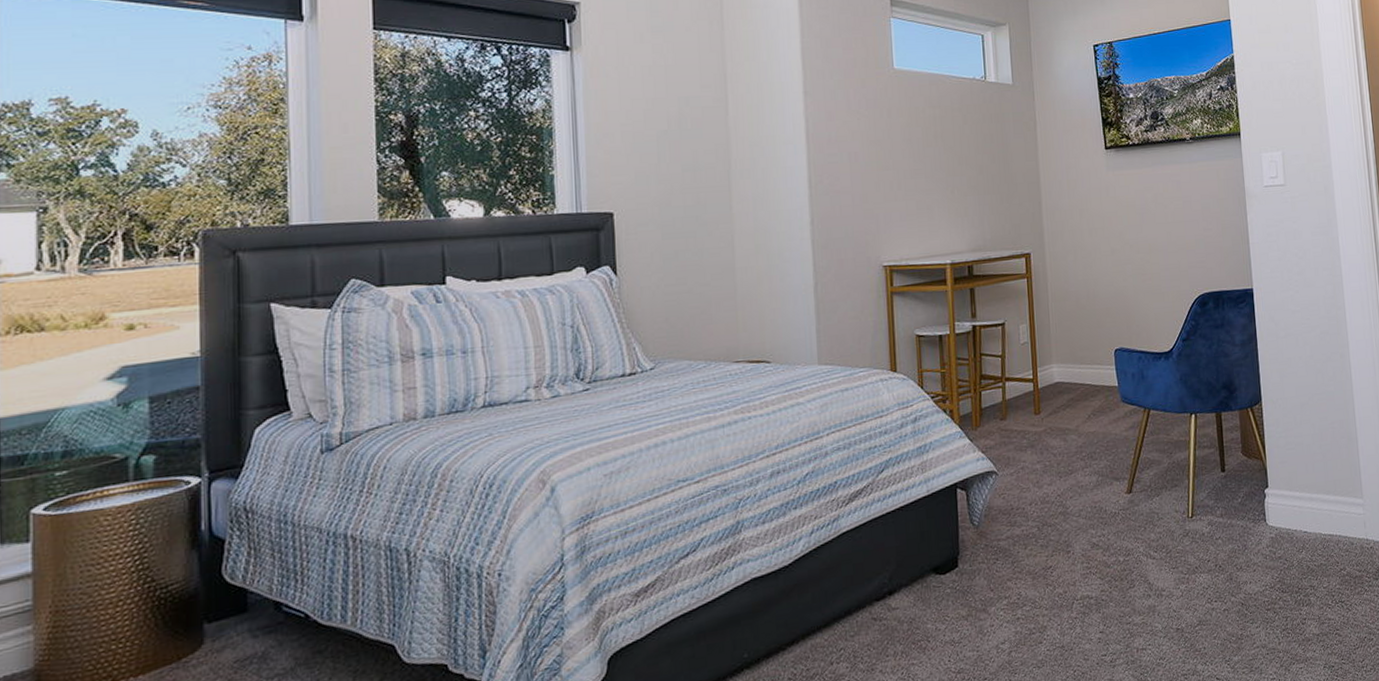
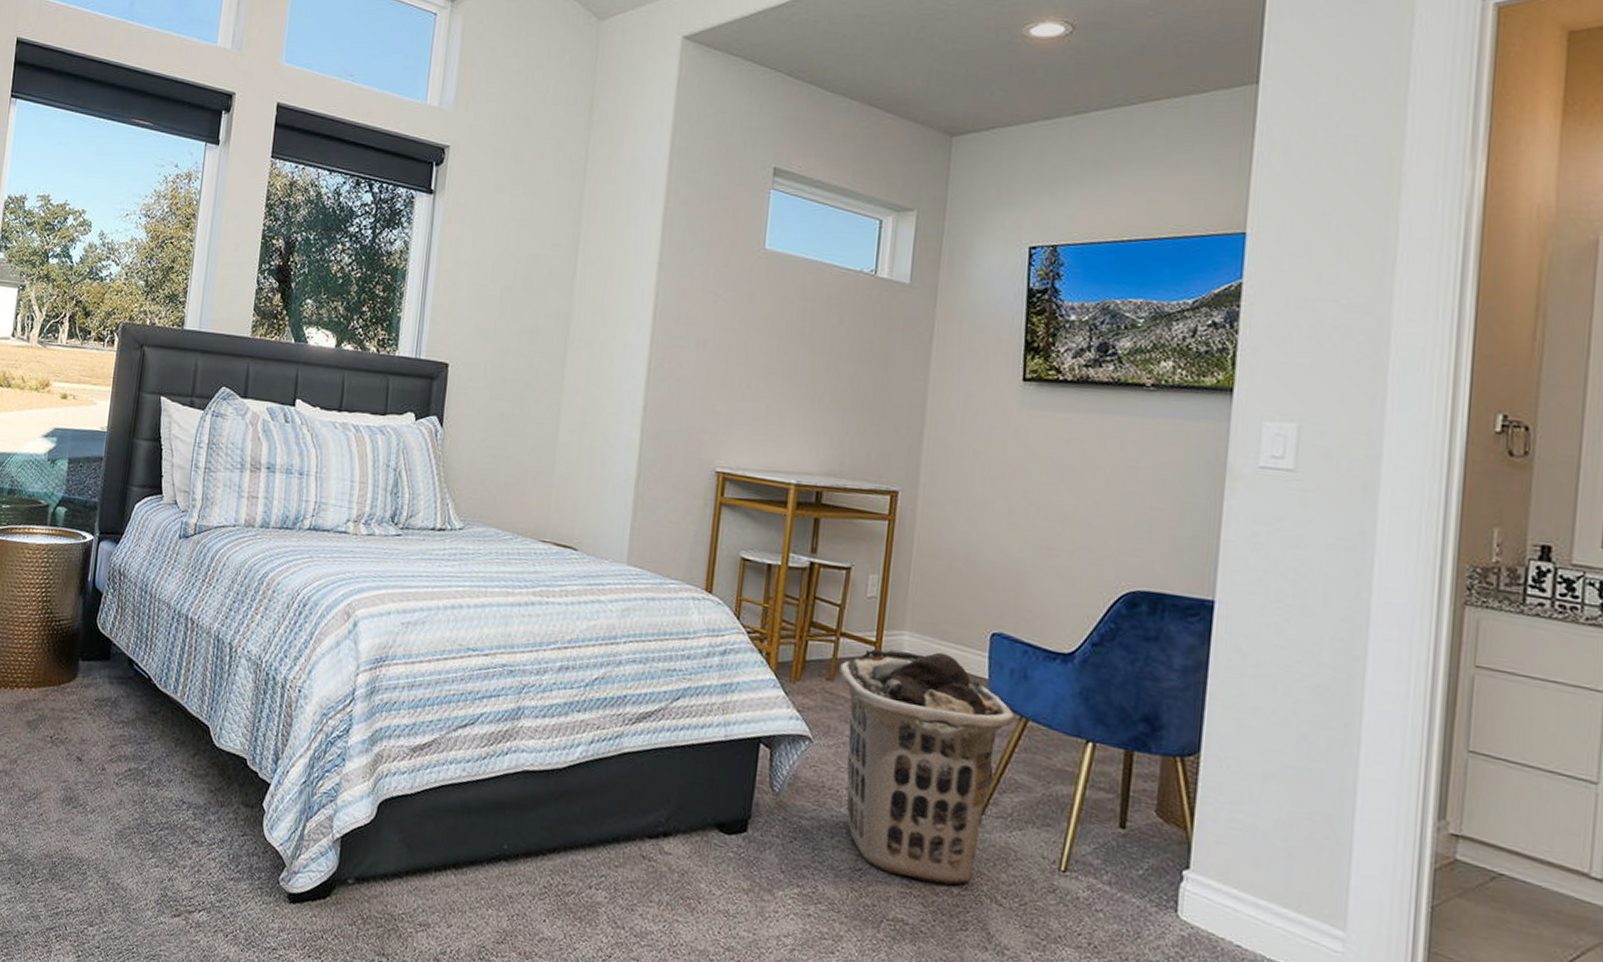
clothes hamper: none [1009,374,1141,562] -> present [839,649,1015,885]

